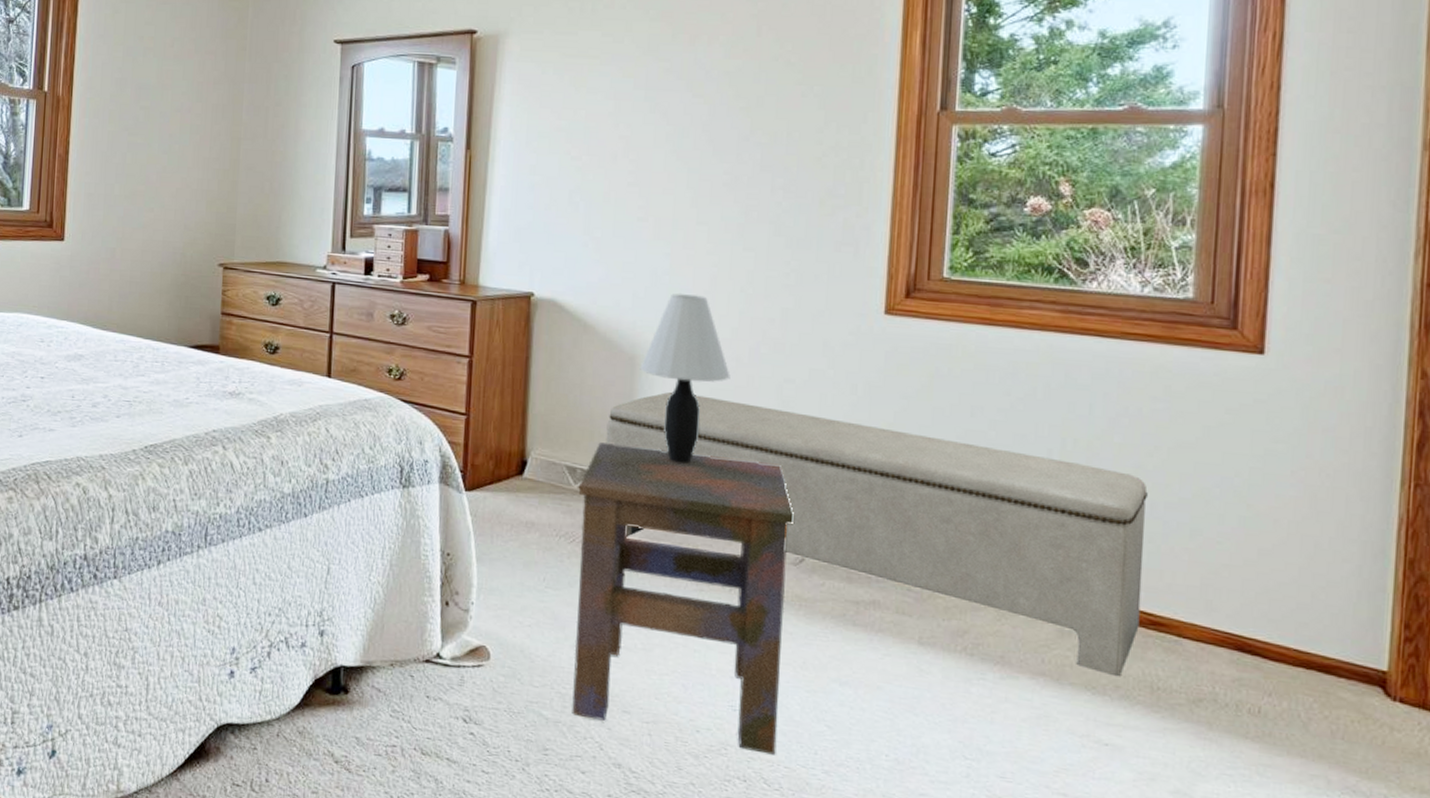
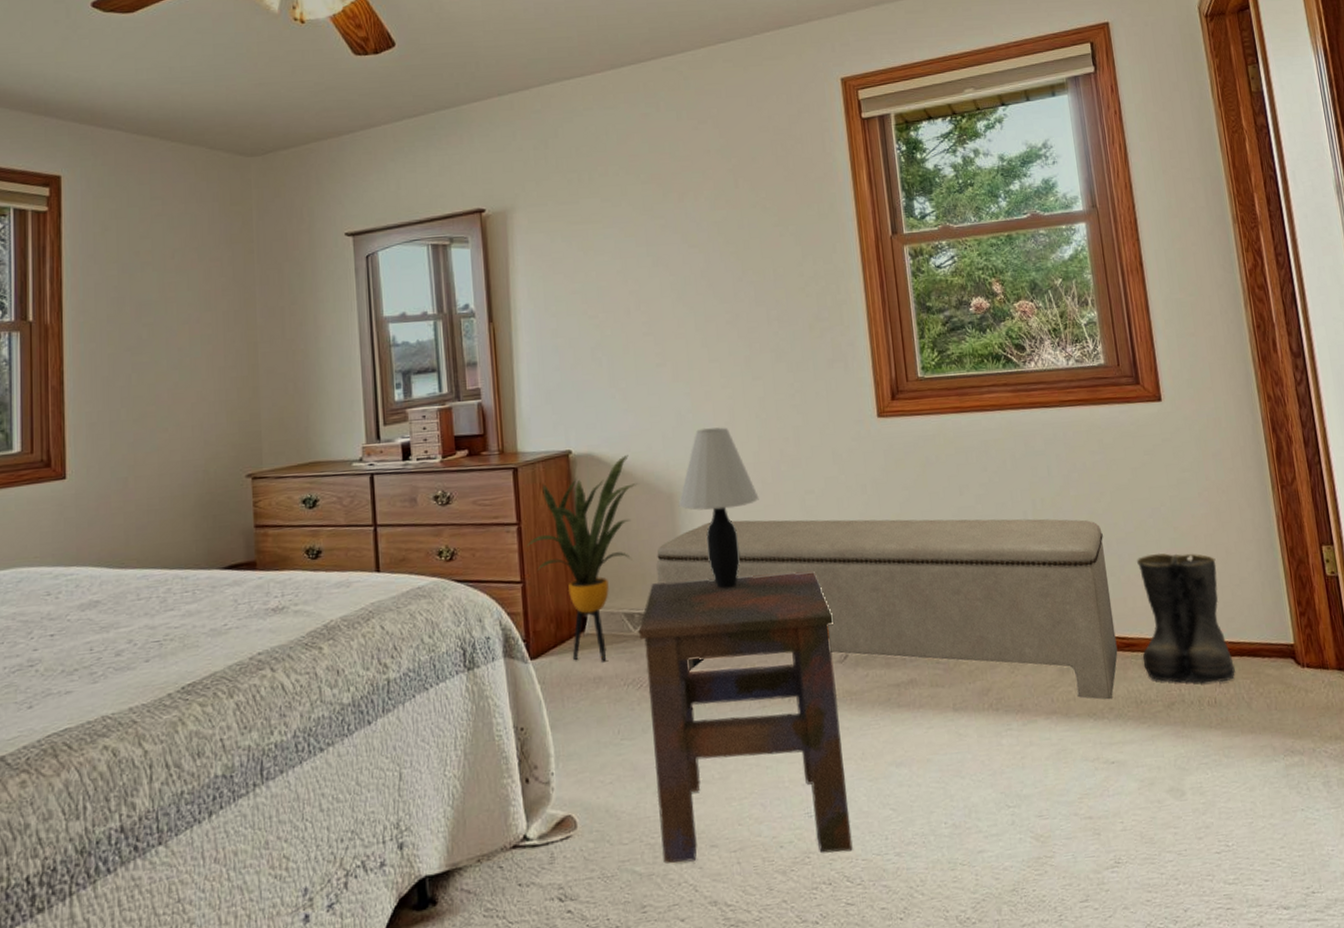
house plant: none [476,307,599,509] -> present [527,455,637,662]
boots: none [1170,527,1298,692] -> present [1136,553,1235,683]

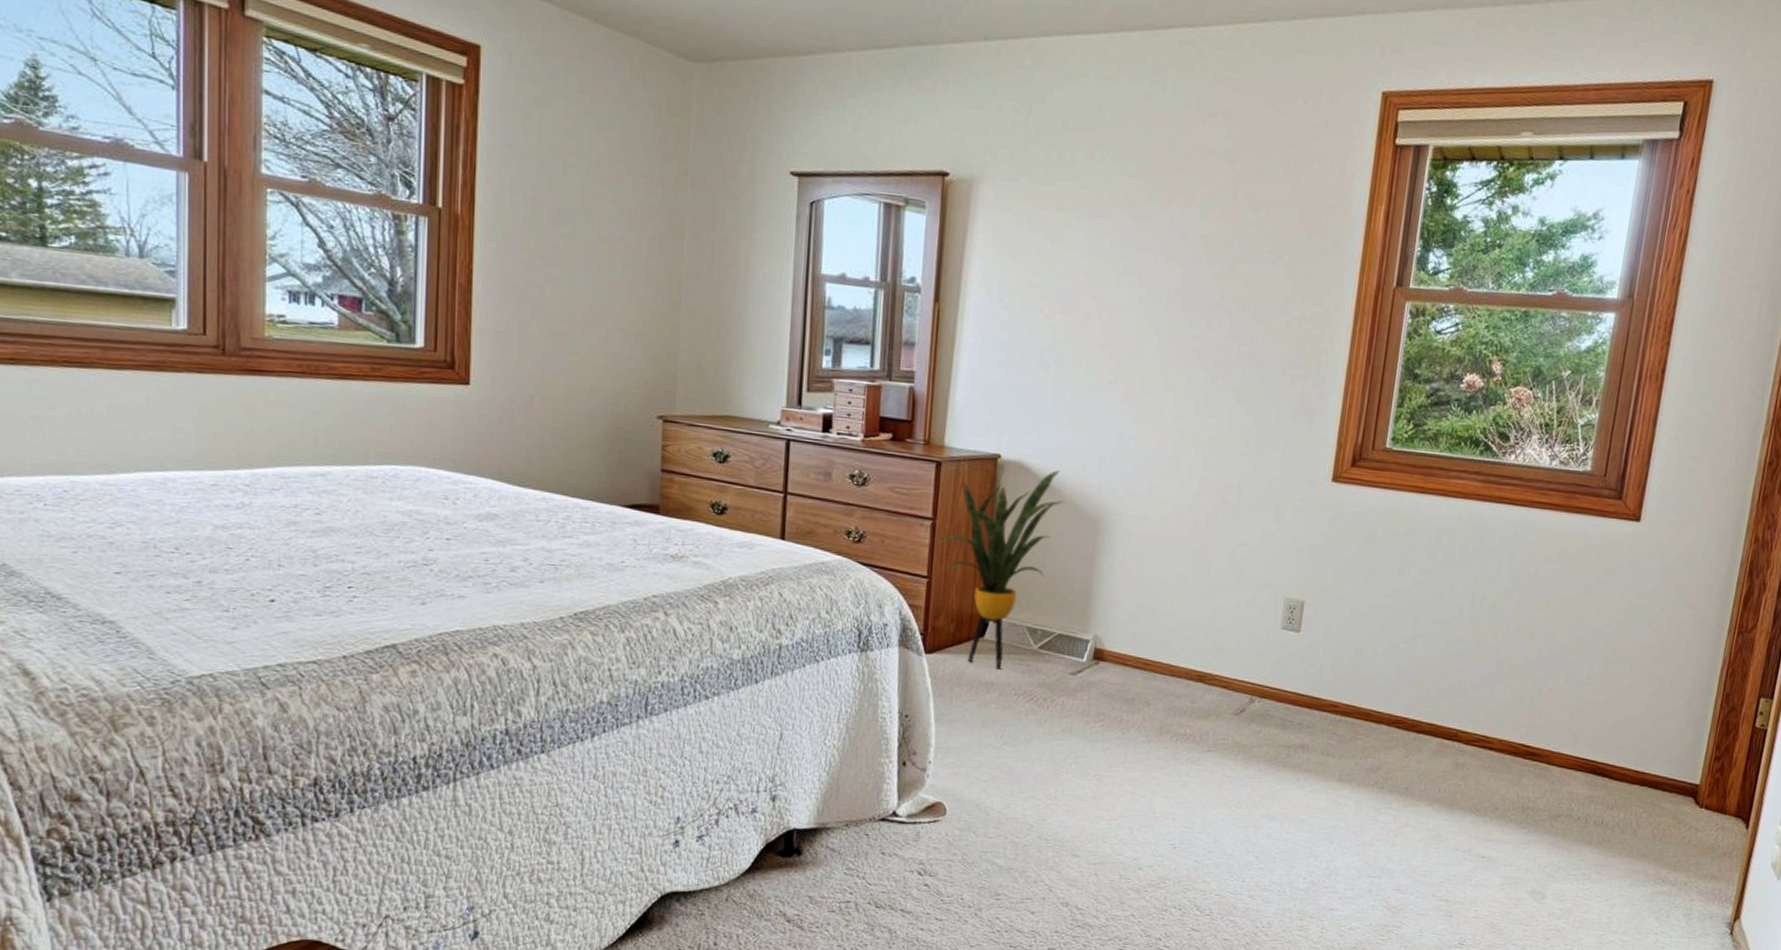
side table: present [638,570,853,864] -> none [1024,604,1239,885]
bench: present [656,518,1118,700] -> none [1066,554,1537,800]
table lamp: present [678,427,759,589] -> none [1102,457,1188,624]
boots: present [1136,553,1235,683] -> none [1540,671,1646,806]

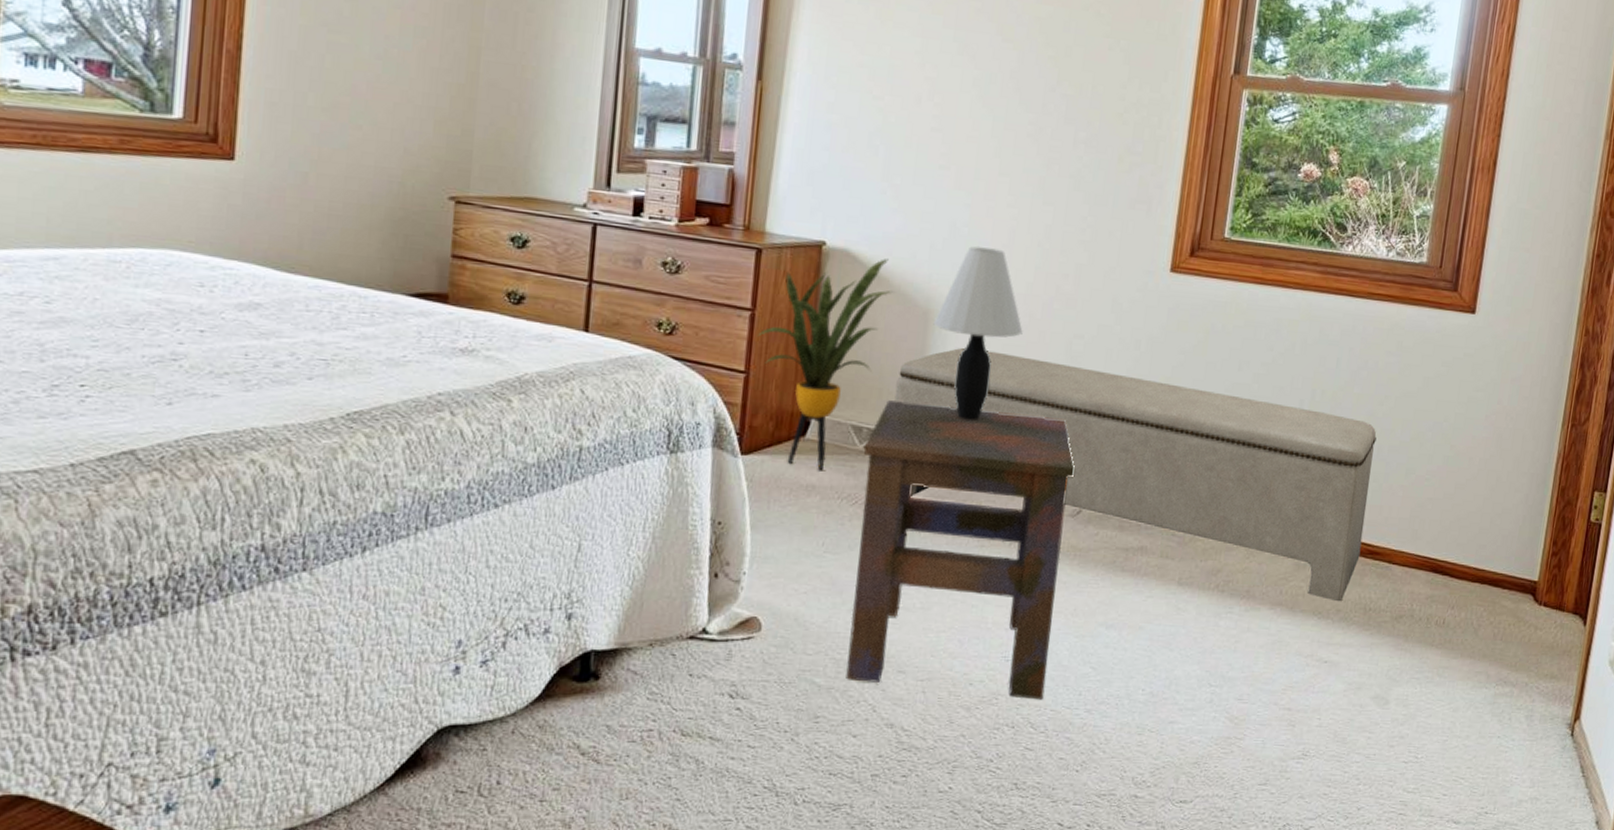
side table: none [1024,604,1239,885] -> present [846,400,1076,700]
bench: none [1066,554,1537,800] -> present [894,347,1377,602]
table lamp: none [1102,457,1188,624] -> present [933,245,1023,421]

